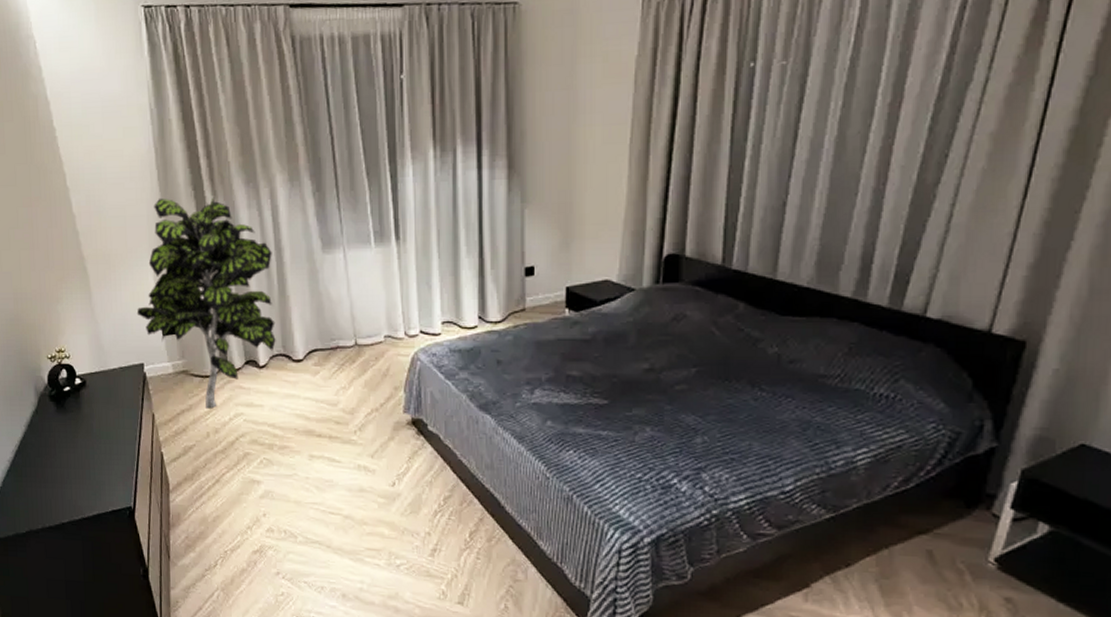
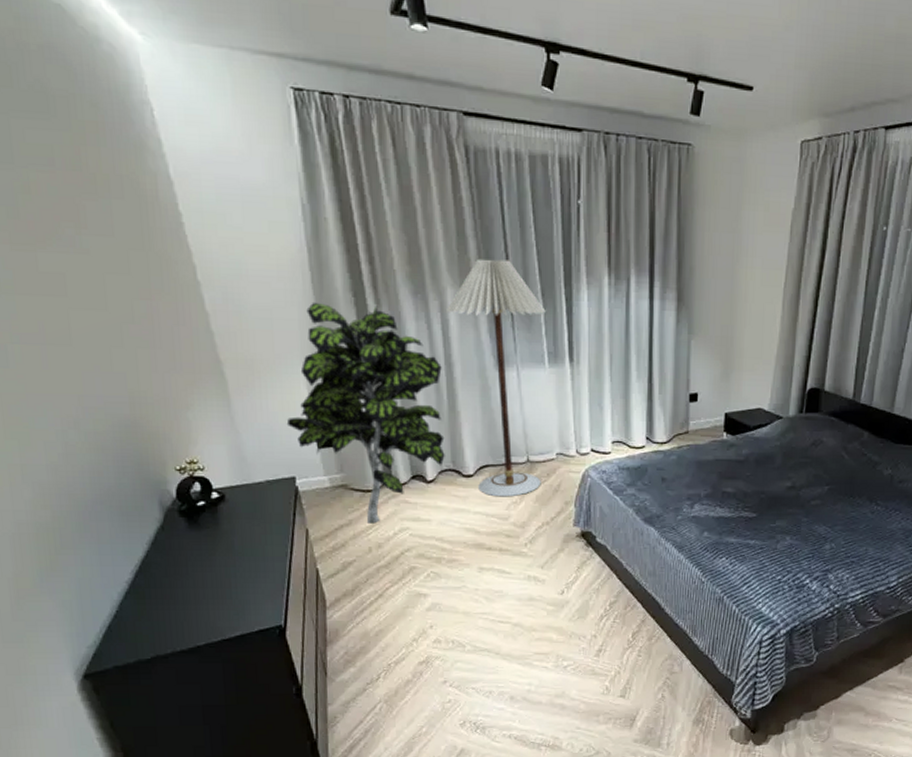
floor lamp: none [276,142,371,382] -> present [446,258,546,497]

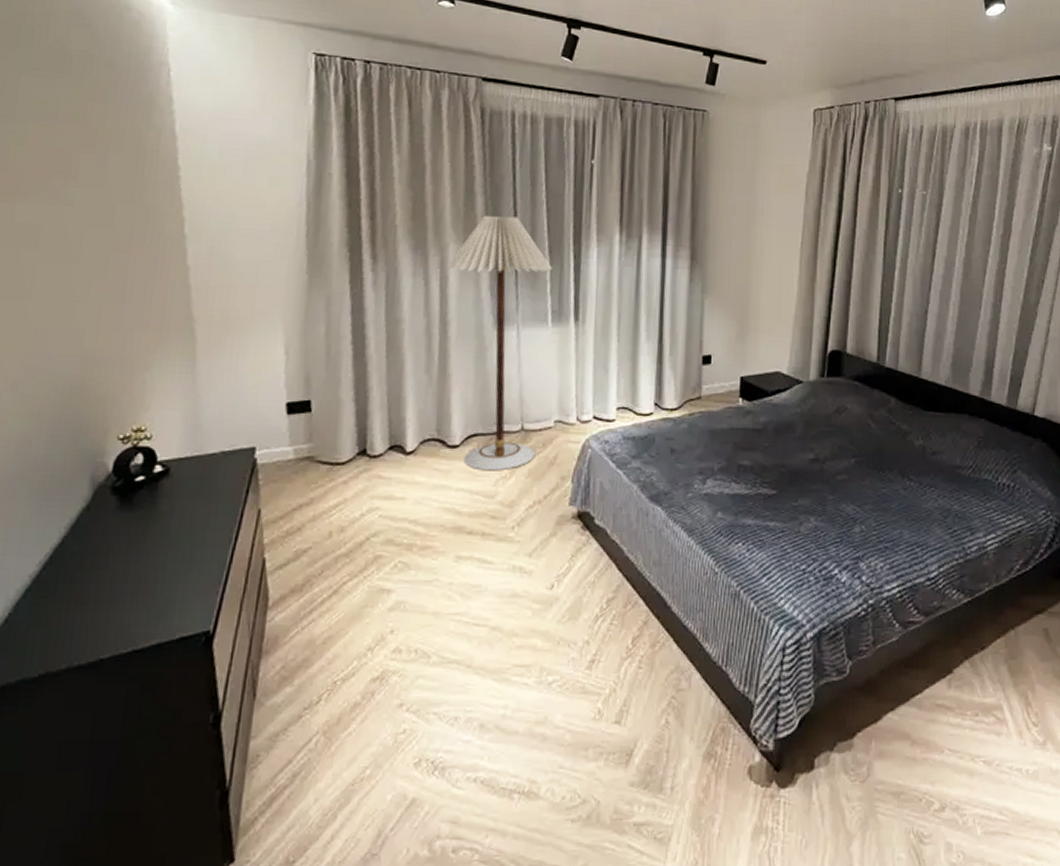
indoor plant: present [286,302,445,524] -> none [255,256,436,503]

